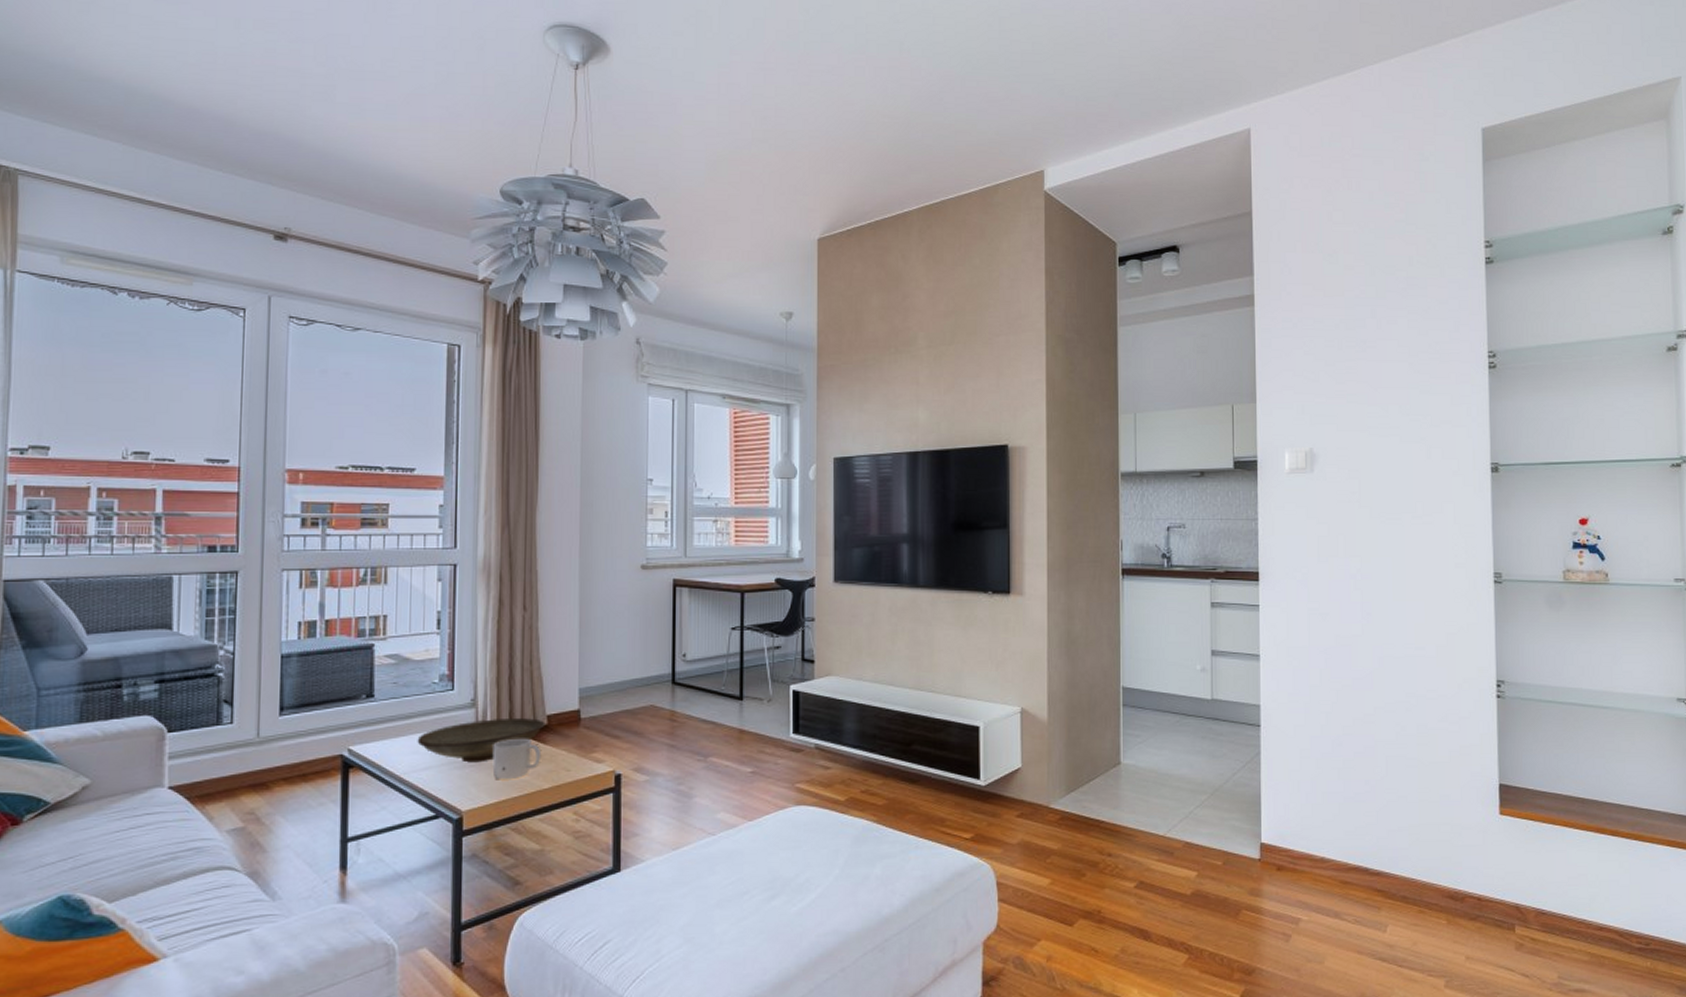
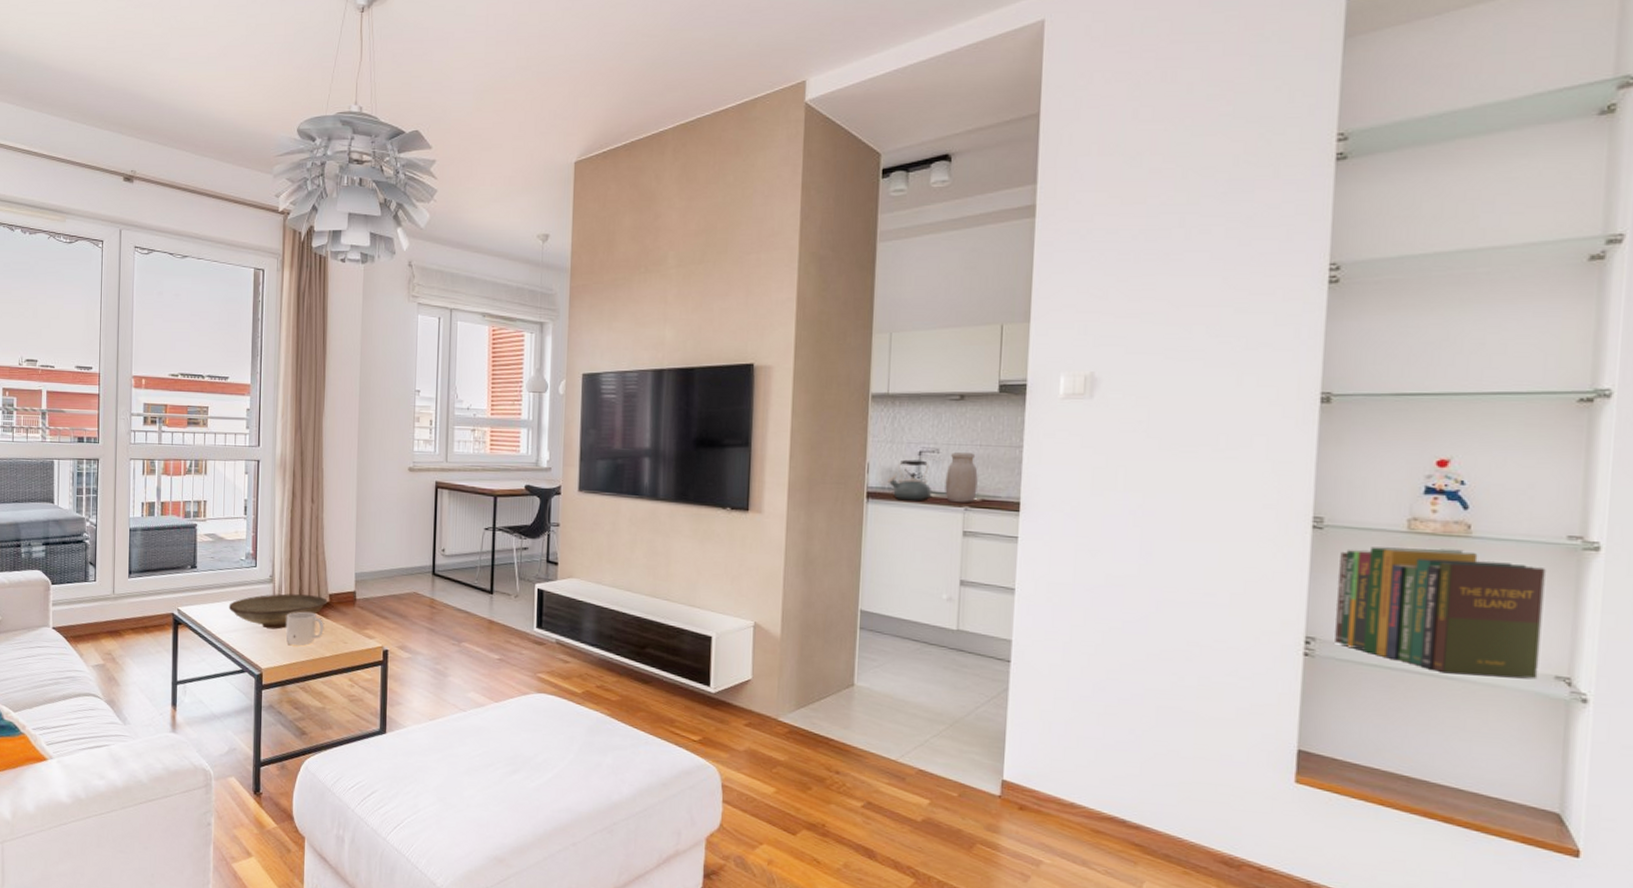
kettle: none [1140,535,1181,576] -> present [887,459,933,502]
jar: none [1192,526,1221,576] -> present [945,452,978,504]
books: none [1517,596,1666,704] -> present [1335,547,1546,680]

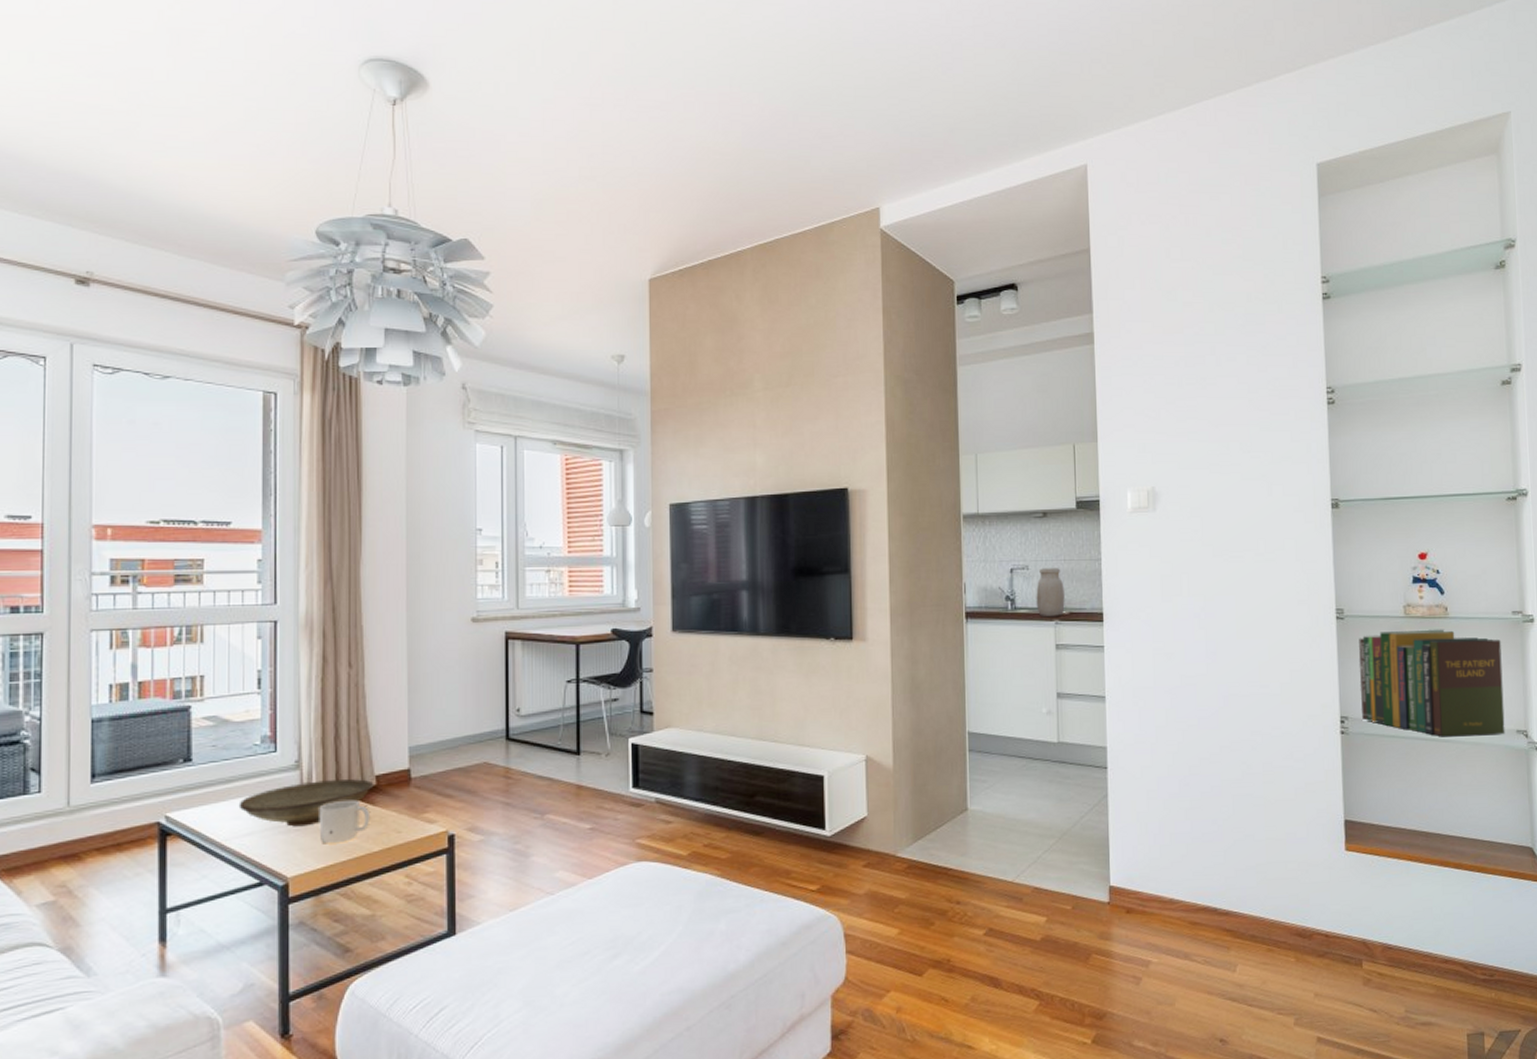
kettle: present [887,459,933,502] -> none [984,577,1026,619]

